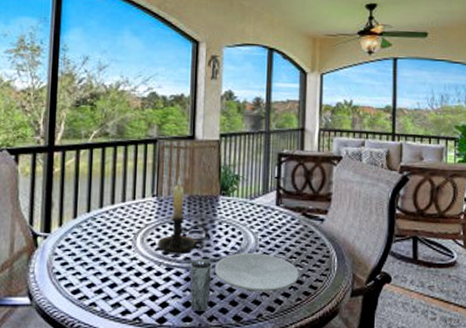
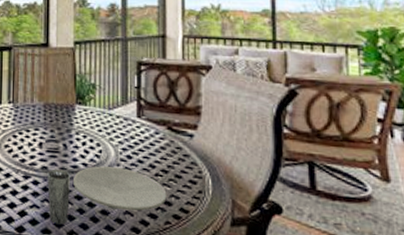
candle holder: present [157,177,209,255] -> none [14,84,66,164]

